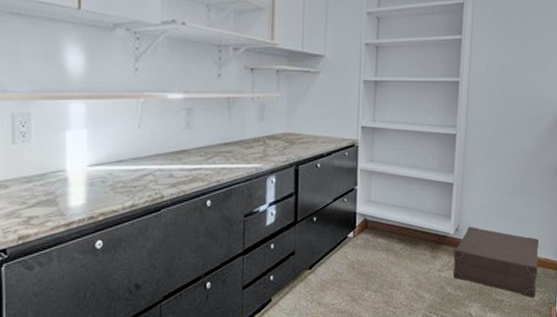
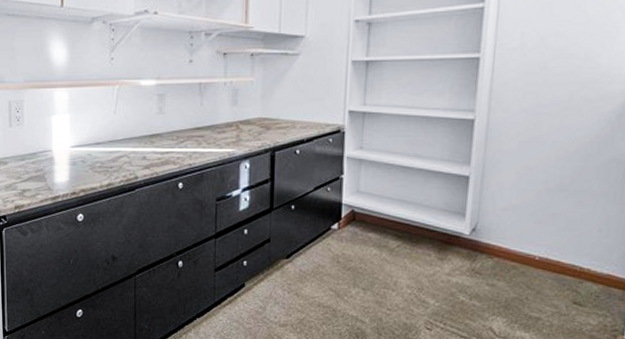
suitcase: present [453,226,540,298] -> none [468,227,599,321]

